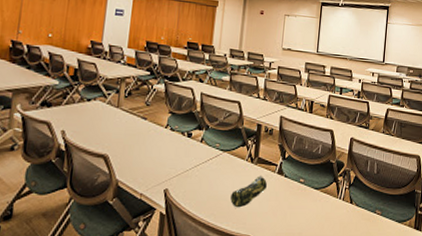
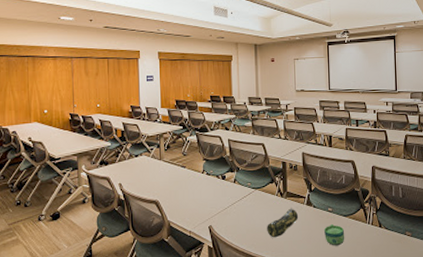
cup: none [292,197,314,221] -> present [323,224,345,246]

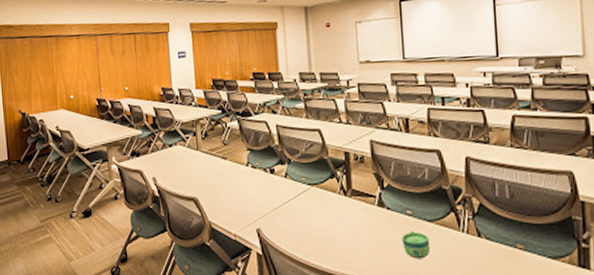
pencil case: present [267,208,298,238] -> none [328,209,367,246]

